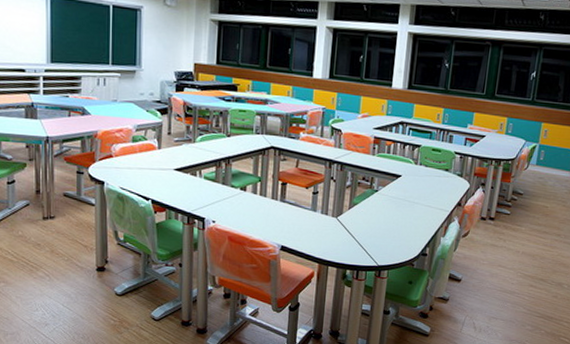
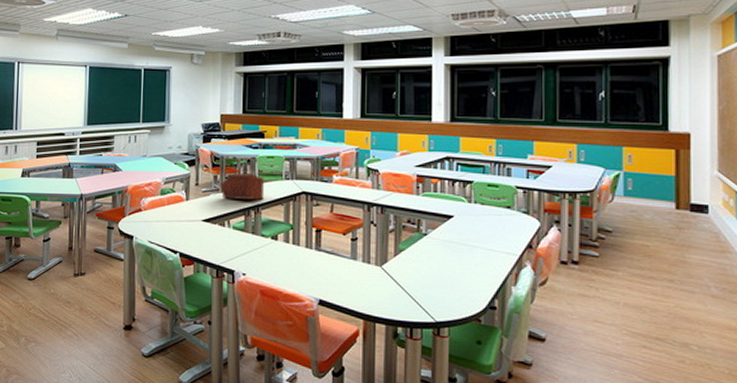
sewing box: none [192,124,236,152] -> present [220,173,265,200]

